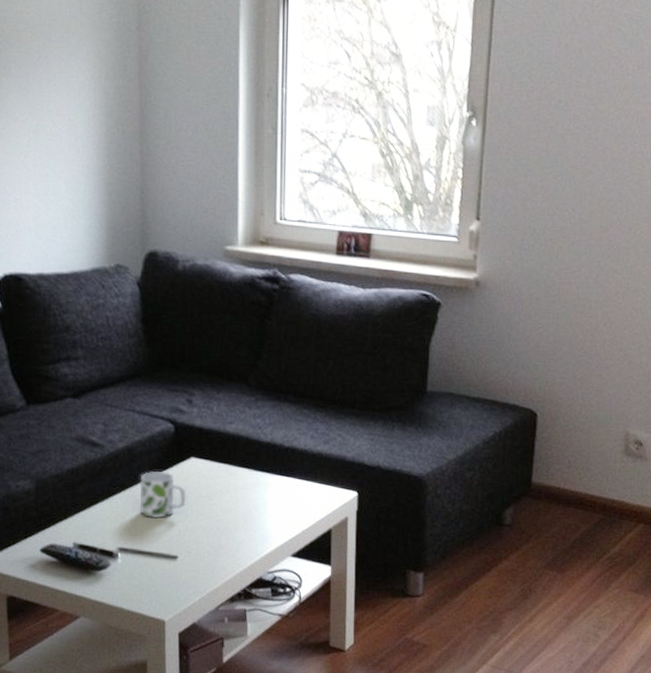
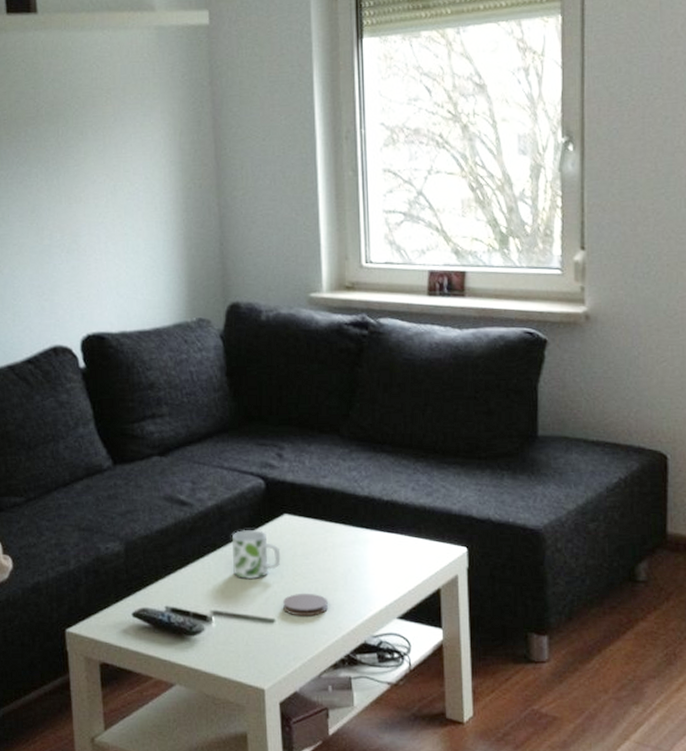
coaster: none [186,531,228,554] -> present [283,593,328,616]

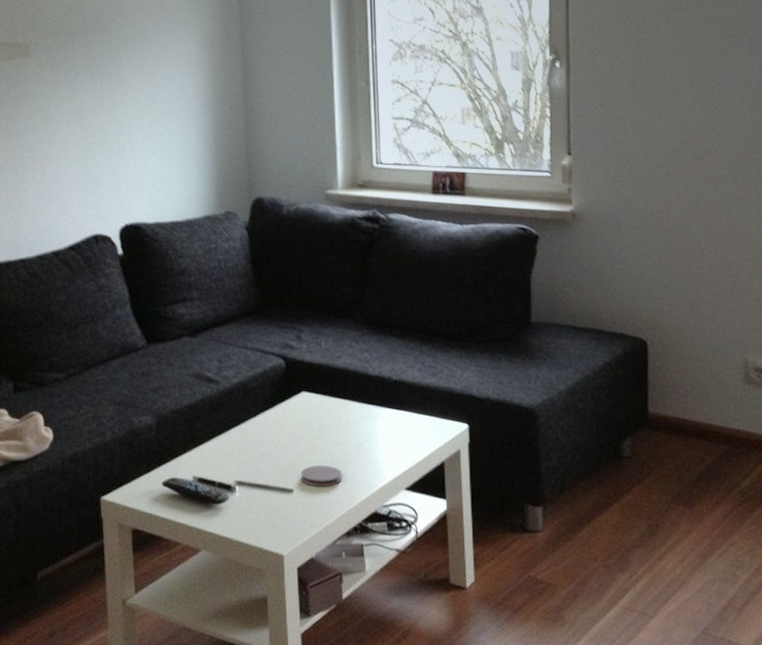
mug: present [231,529,281,580] -> none [254,405,299,452]

